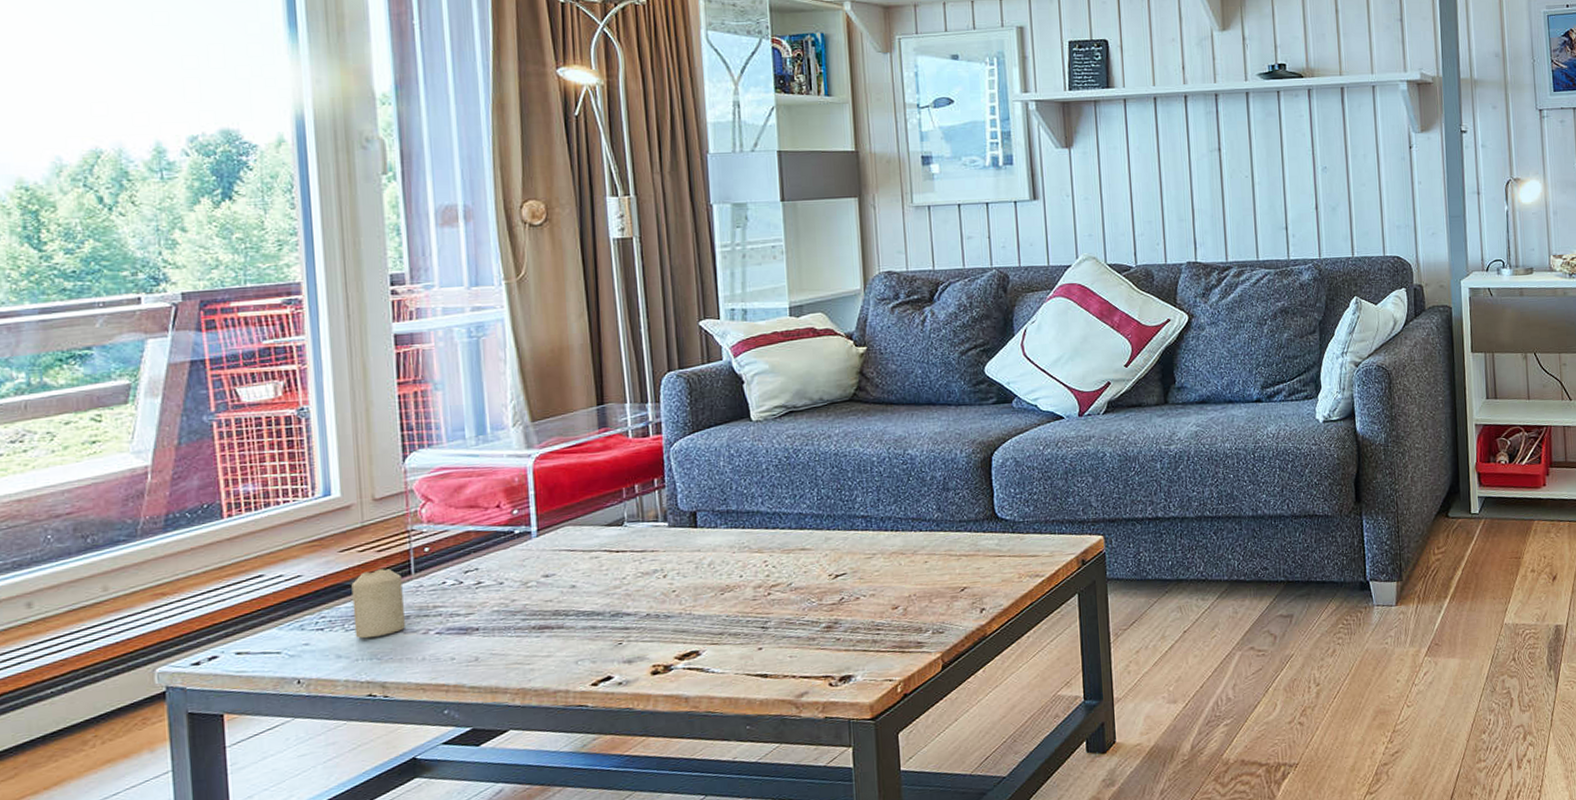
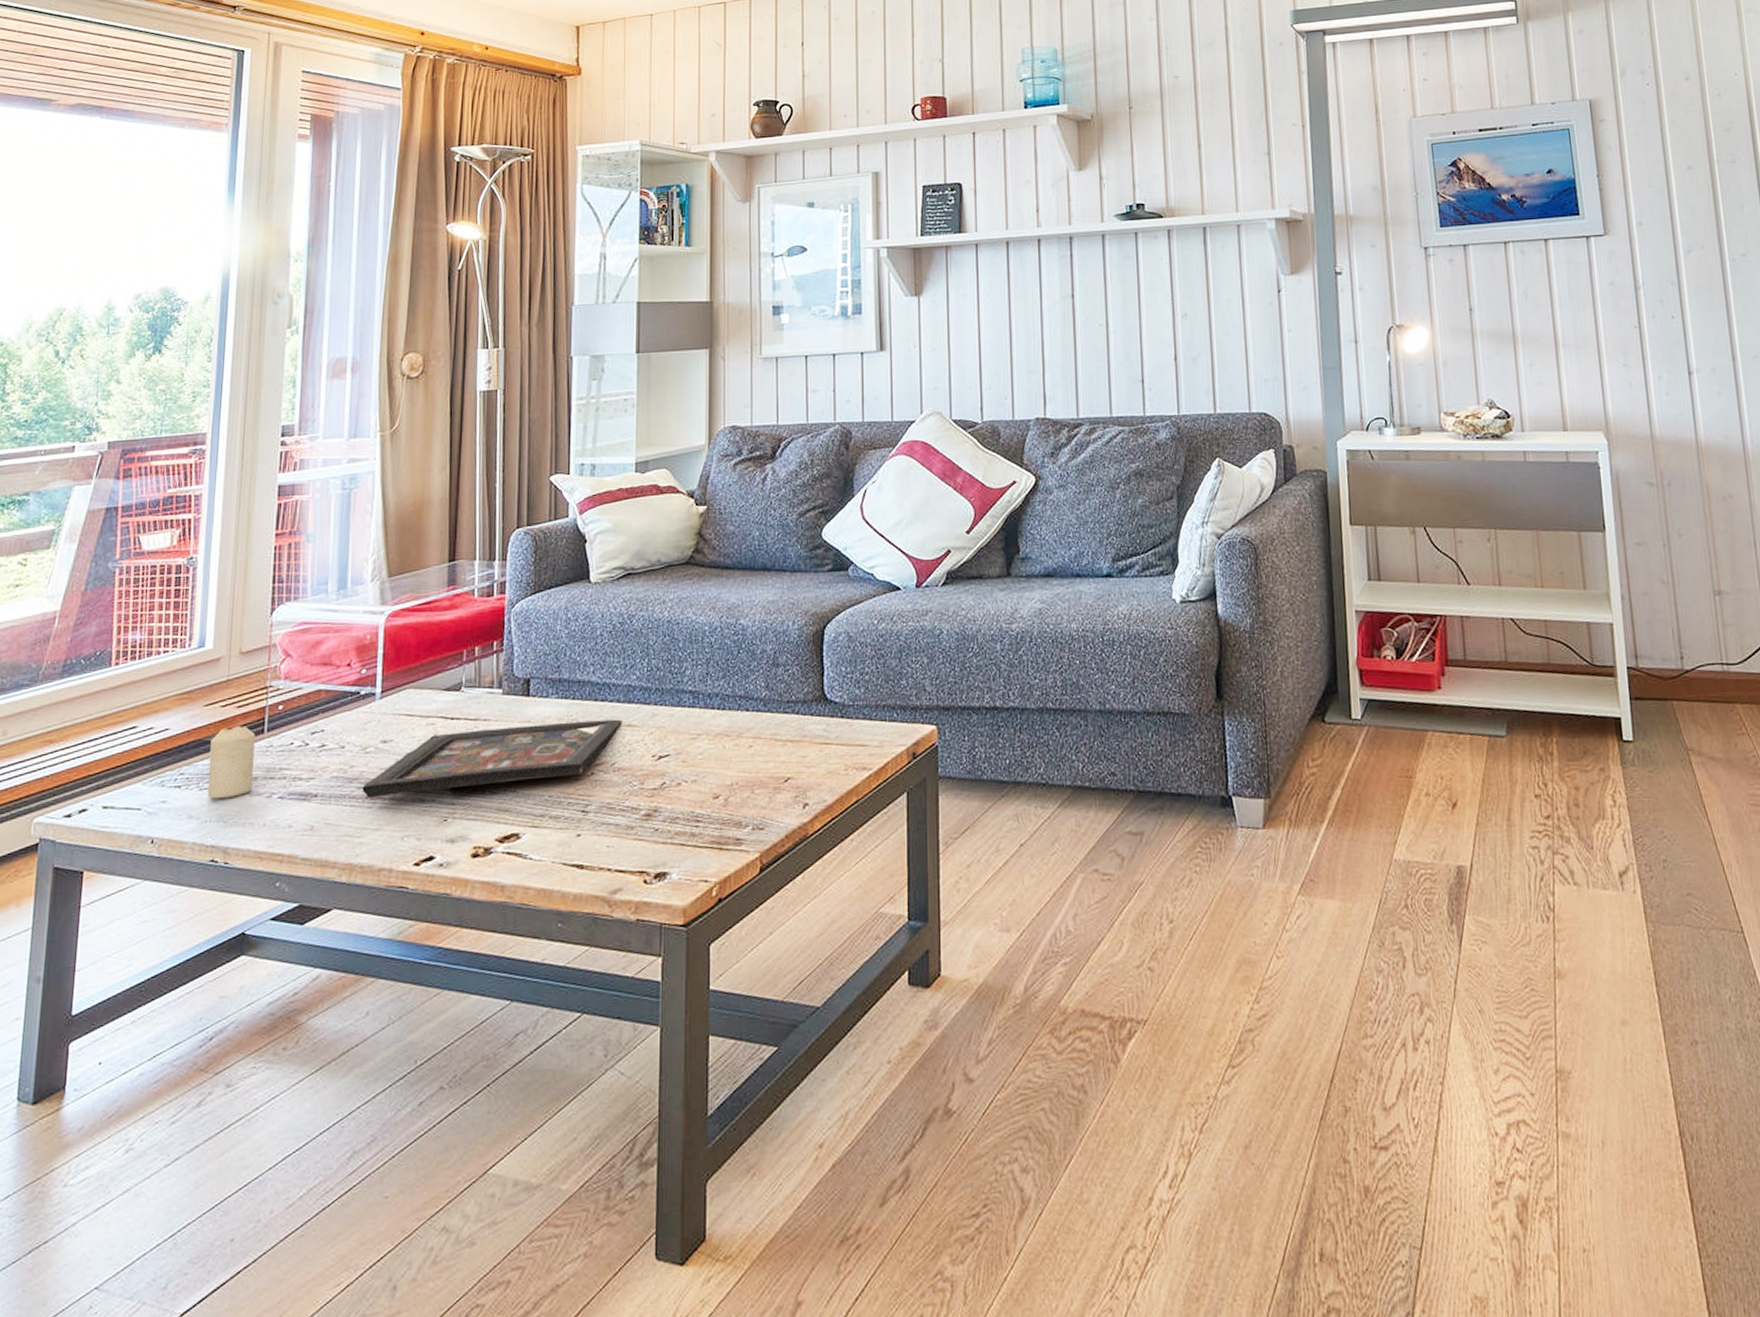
decorative tray: none [527,544,796,628] -> present [362,719,622,798]

